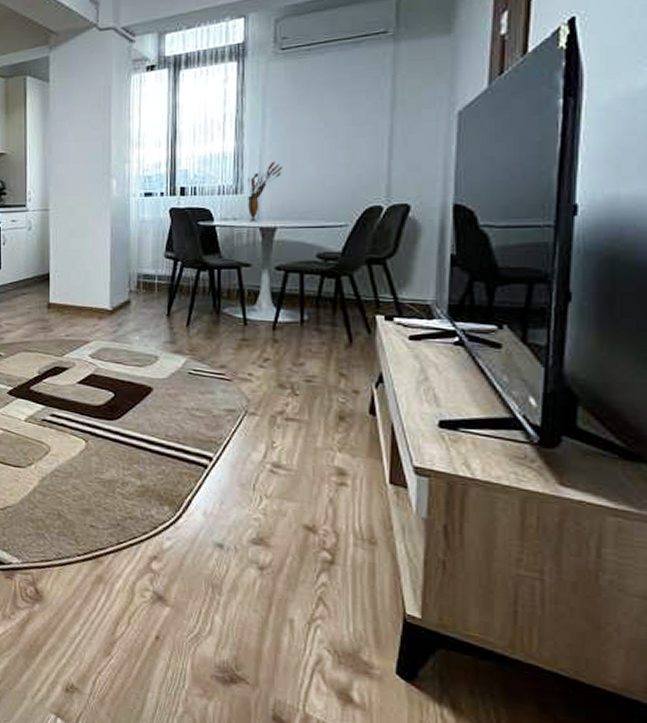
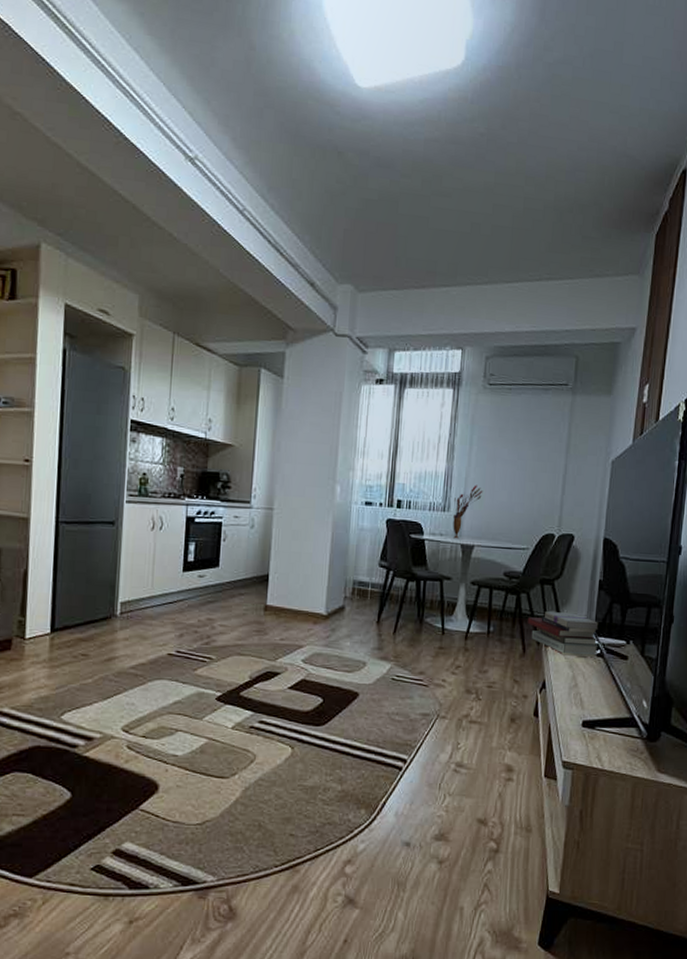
books: none [352,295,456,347] -> present [527,611,599,658]

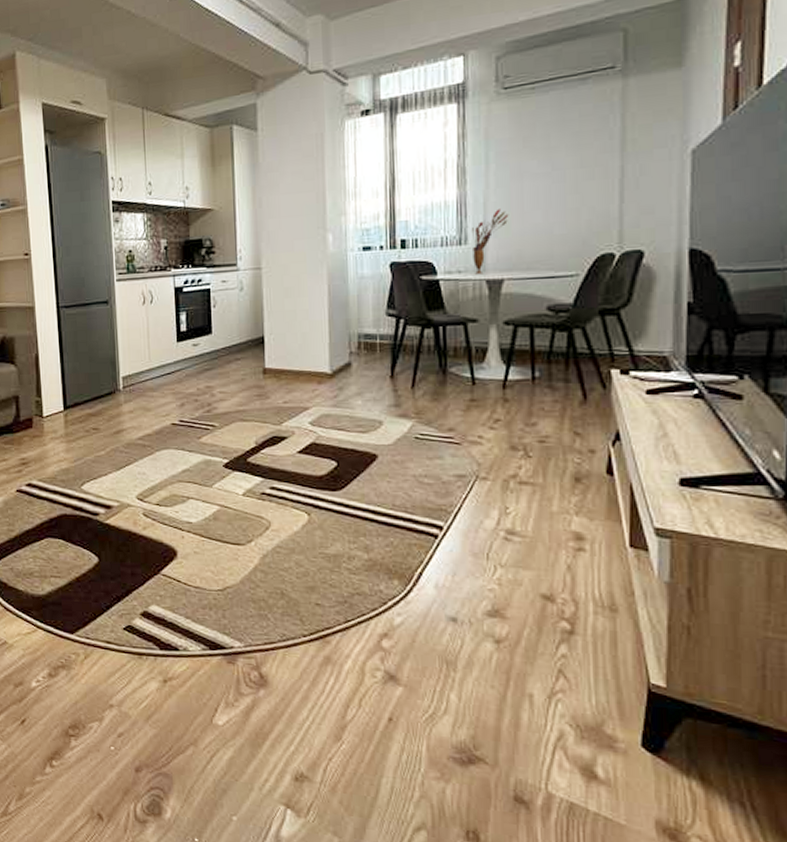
books: present [527,611,599,658] -> none [585,346,695,401]

